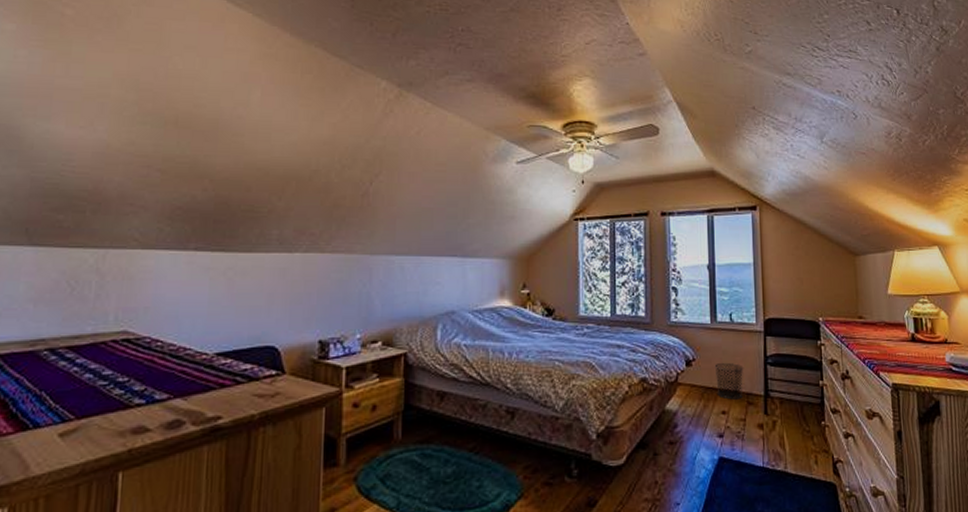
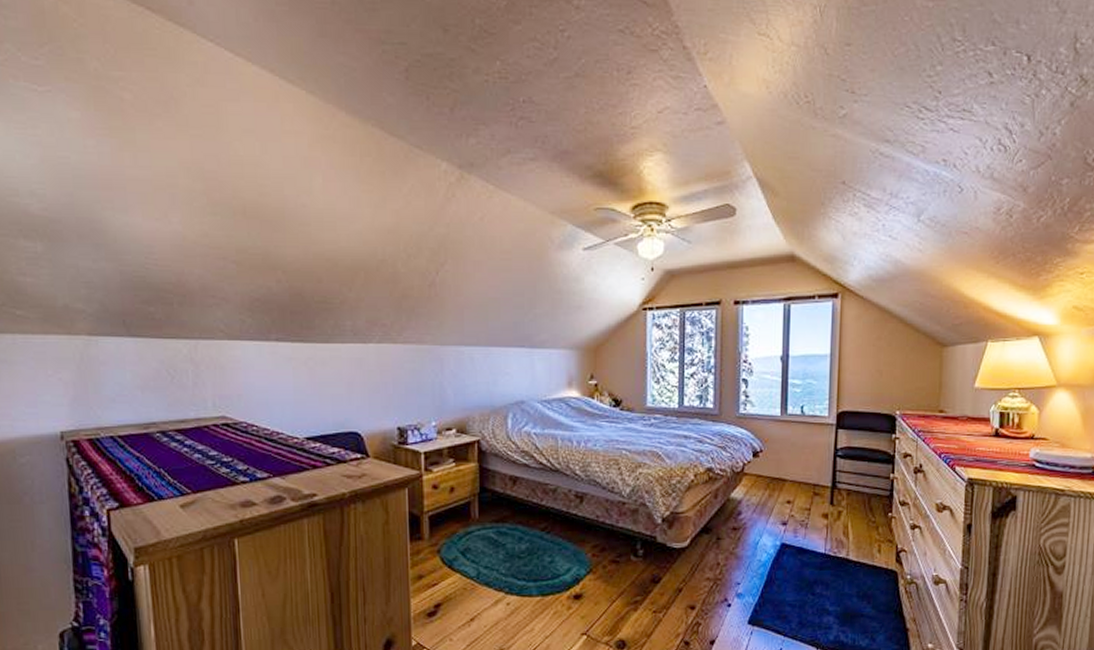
waste bin: present [714,362,744,400] -> none [782,454,813,490]

